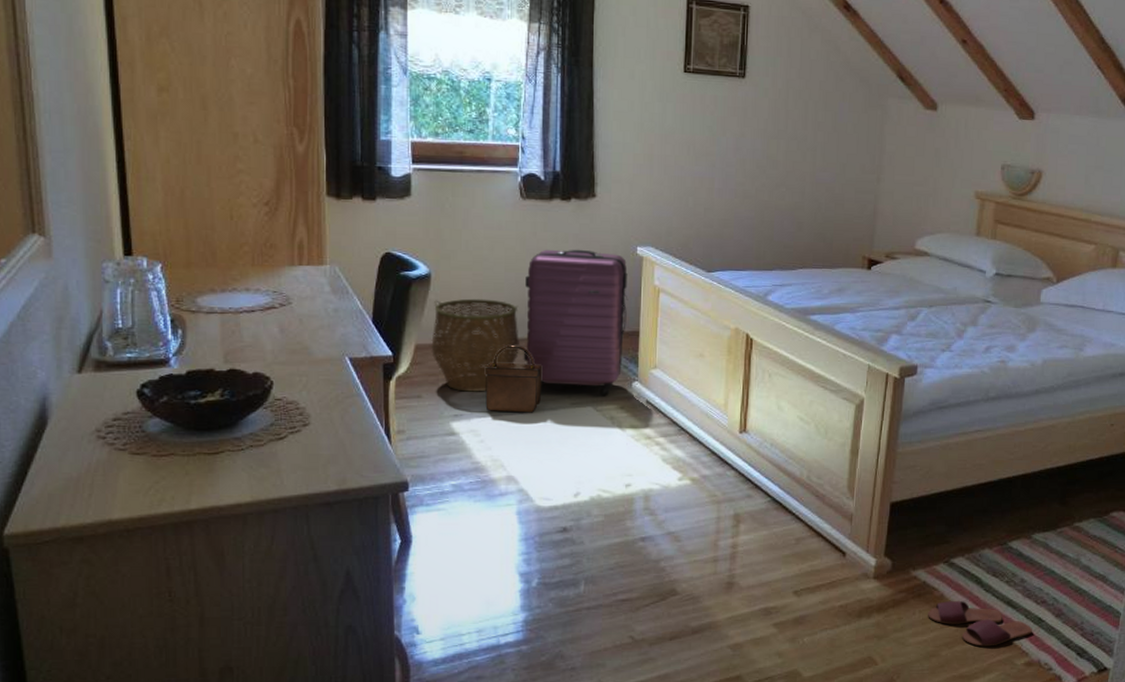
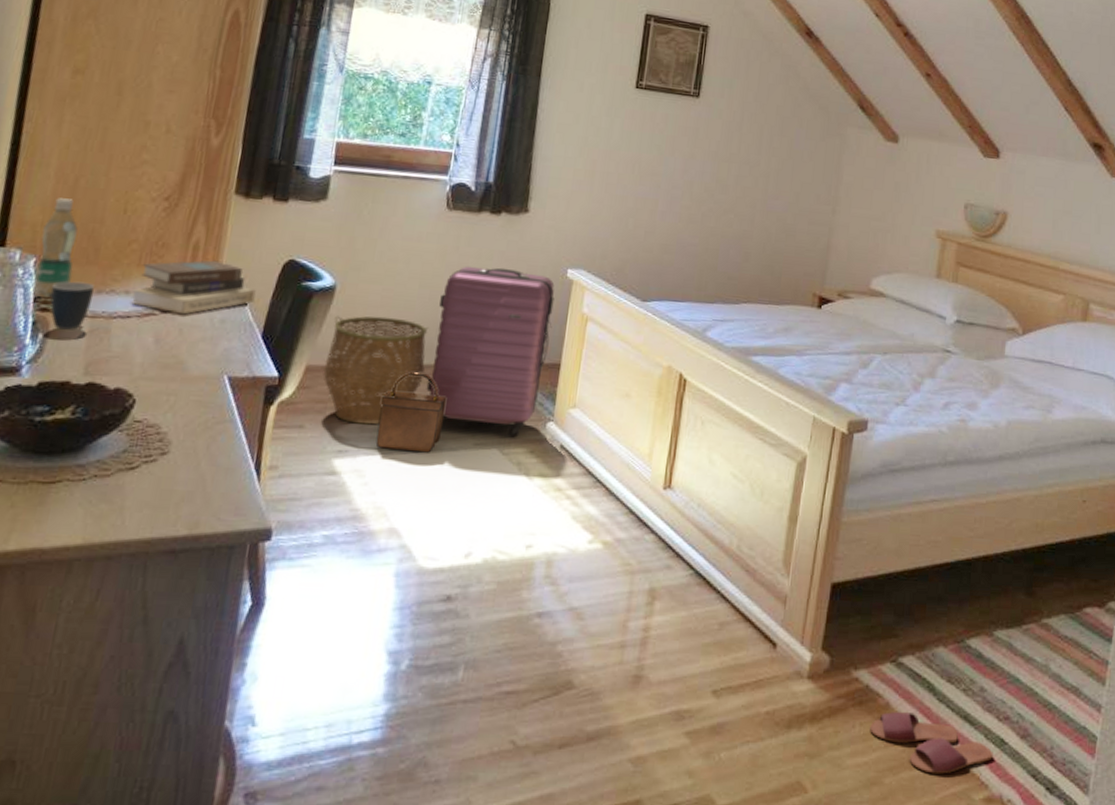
bottle: none [162,209,196,299] -> present [34,198,78,299]
mug: none [182,282,219,326] -> present [50,281,94,331]
books: none [252,257,361,307] -> present [130,260,256,315]

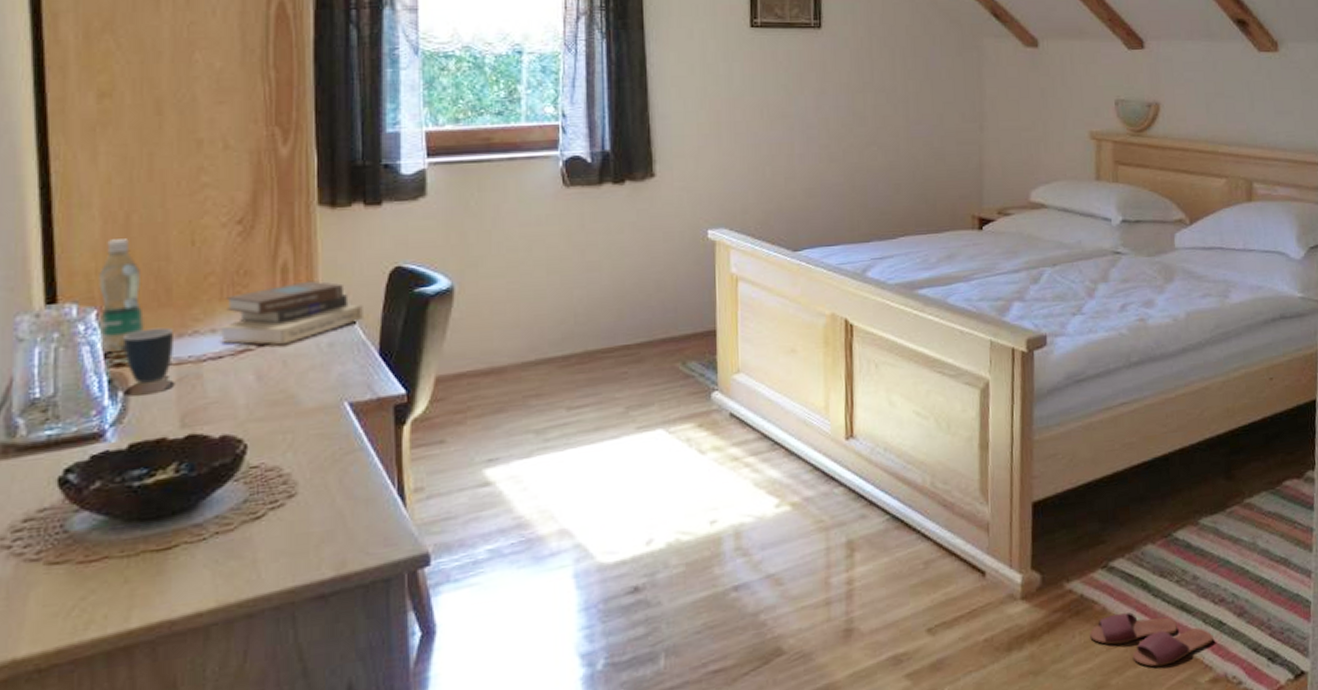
basket: present [323,316,429,425] -> none [456,310,570,429]
handbag: present [375,371,447,453] -> none [527,362,599,450]
suitcase: present [426,266,555,438] -> none [573,239,701,415]

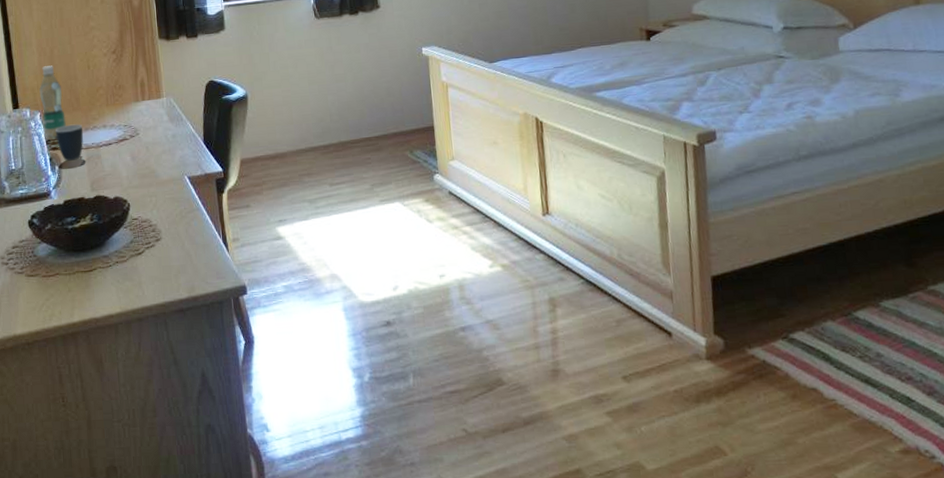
books: present [219,280,363,345] -> none [108,91,192,136]
slippers: present [1090,612,1214,667] -> none [774,381,902,432]

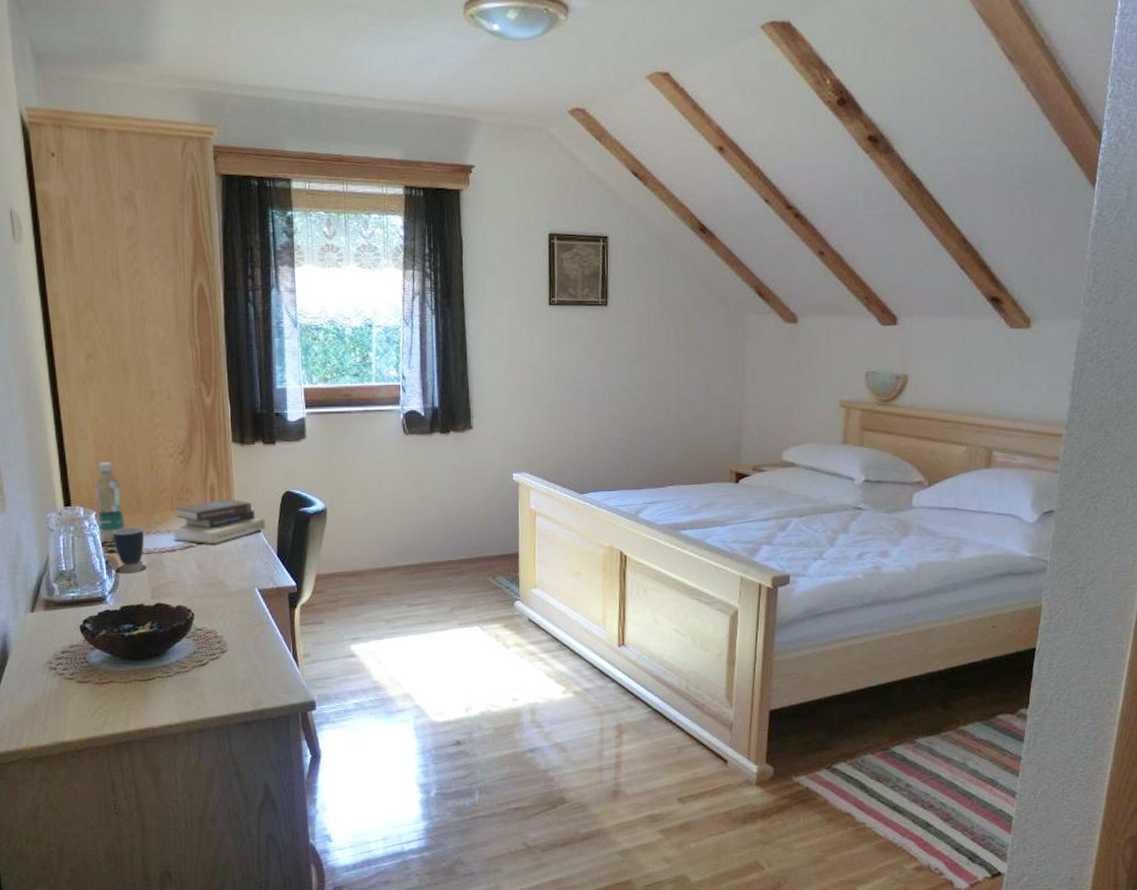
books: none [108,91,192,136] -> present [172,498,266,544]

